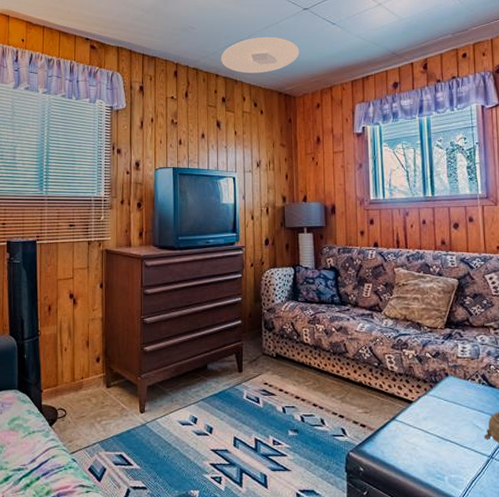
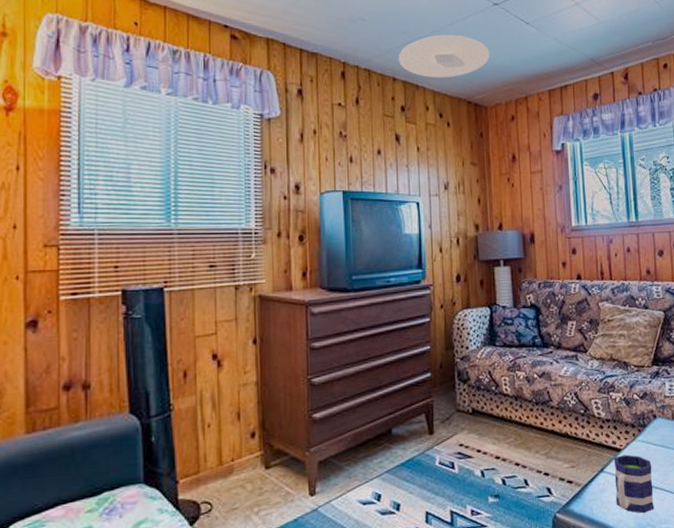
mug: none [405,407,444,461] -> present [613,454,654,513]

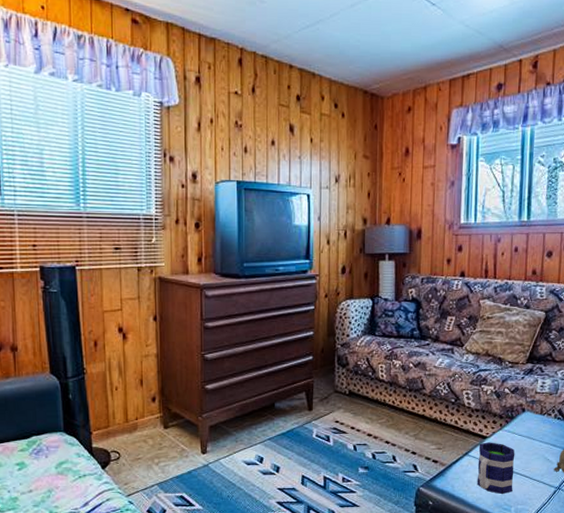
ceiling light: present [398,35,490,78] -> none [295,18,391,66]

